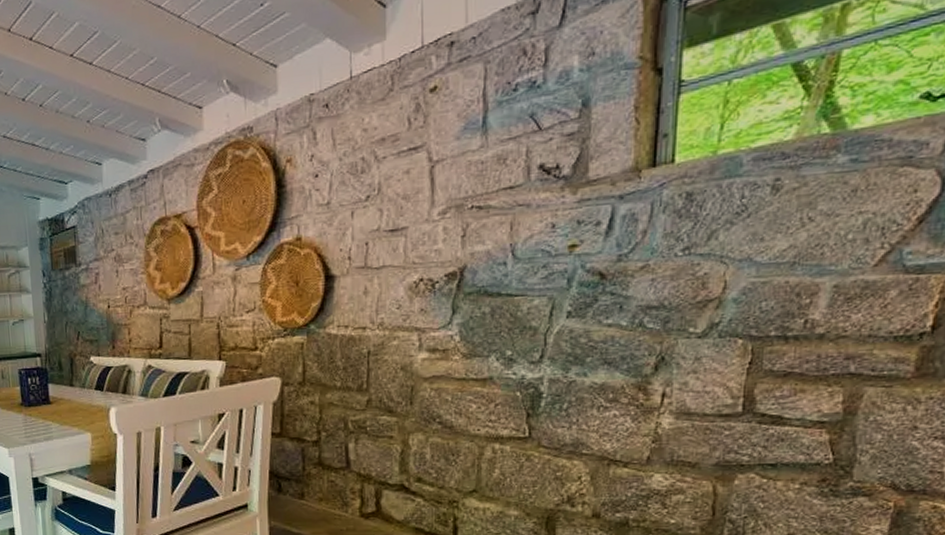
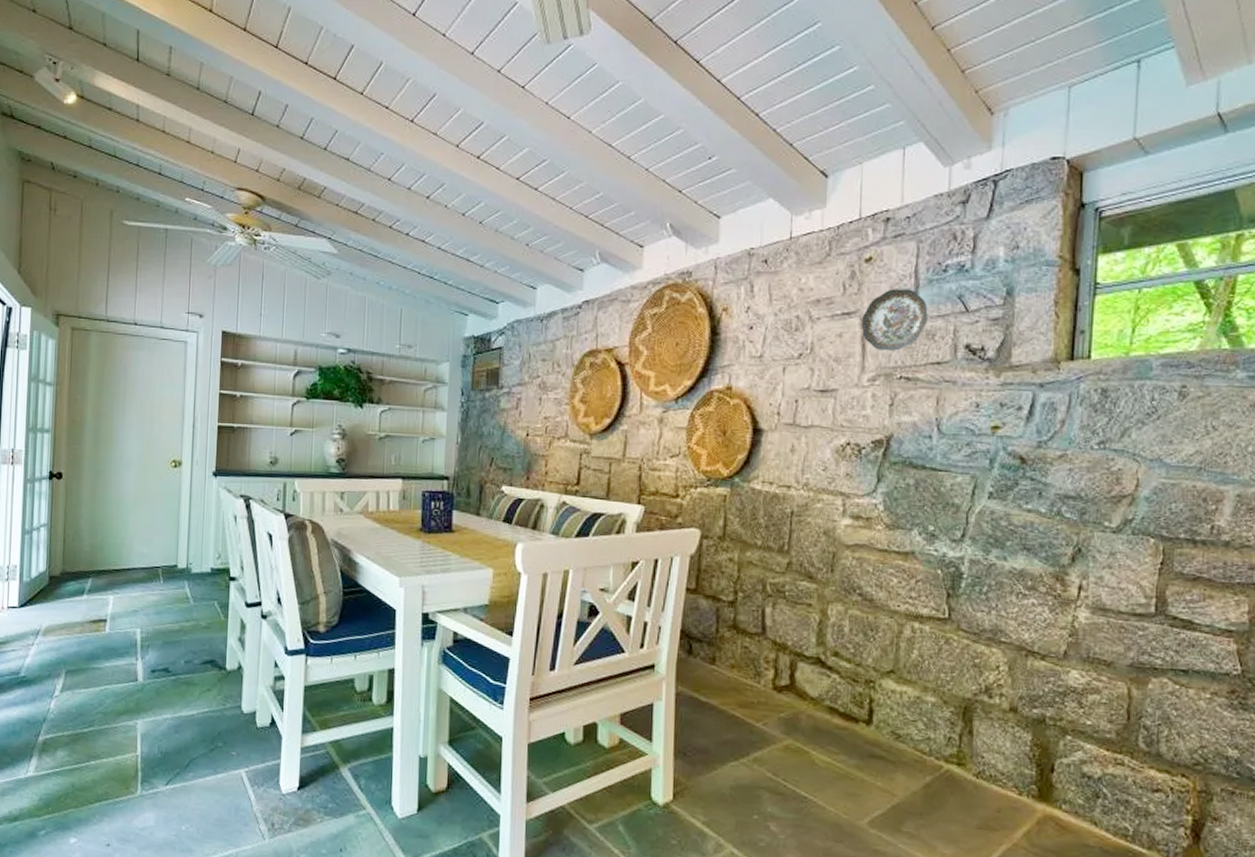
decorative plate: none [429,114,498,183] -> present [861,289,928,351]

